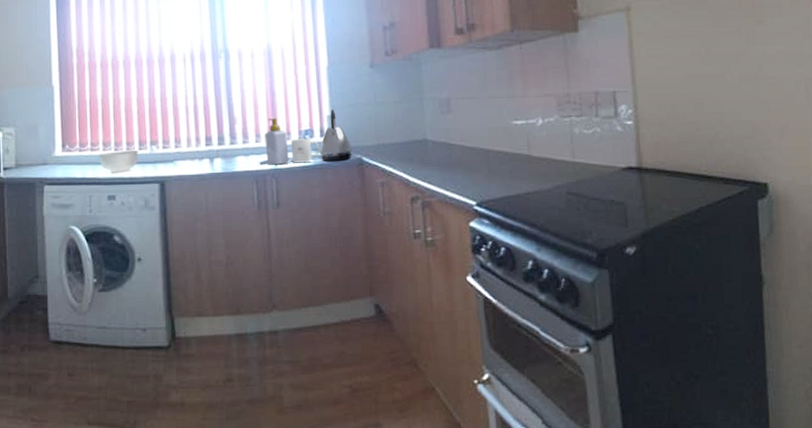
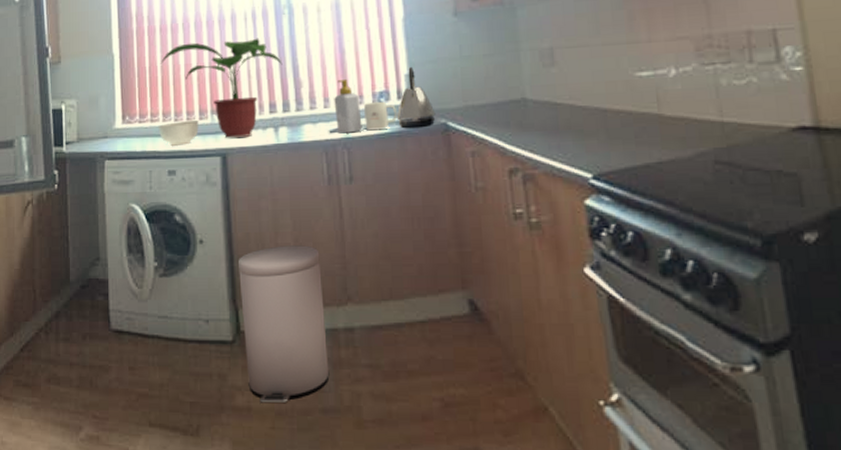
potted plant: none [100,78,218,168] -> present [160,38,283,139]
pedal bin: none [174,261,256,400] -> present [237,245,330,405]

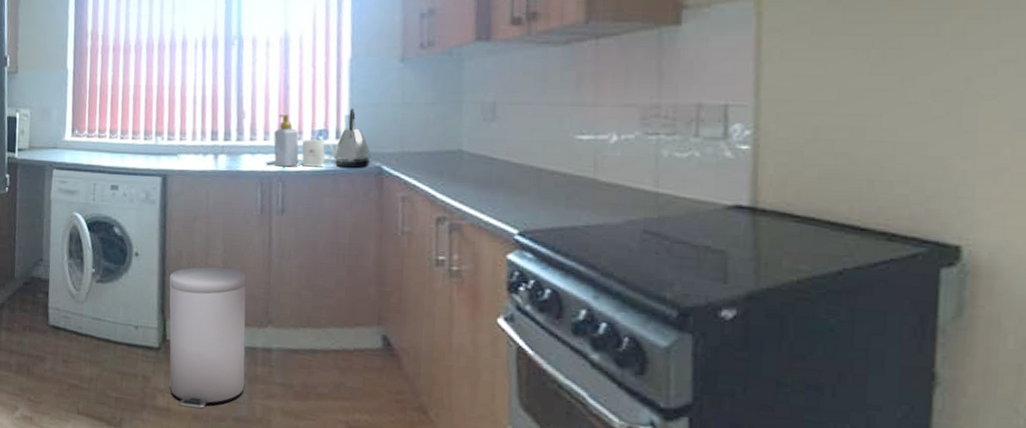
bowl: present [158,121,199,146] -> none [104,140,143,163]
potted plant: present [160,38,283,139] -> none [111,65,228,161]

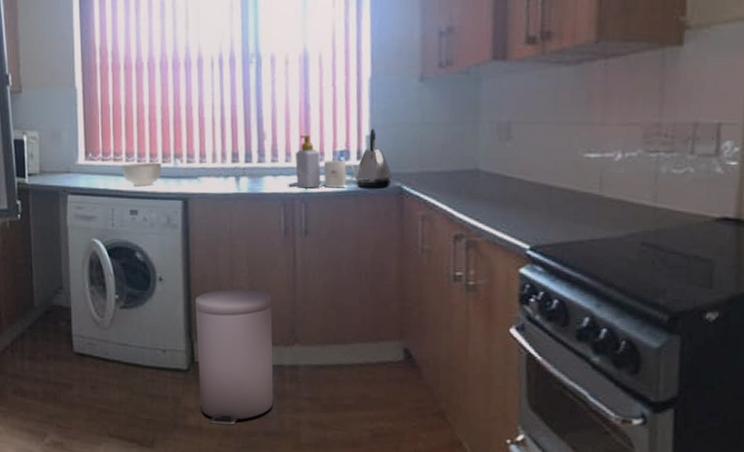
bowl: none [104,140,143,163] -> present [121,163,162,186]

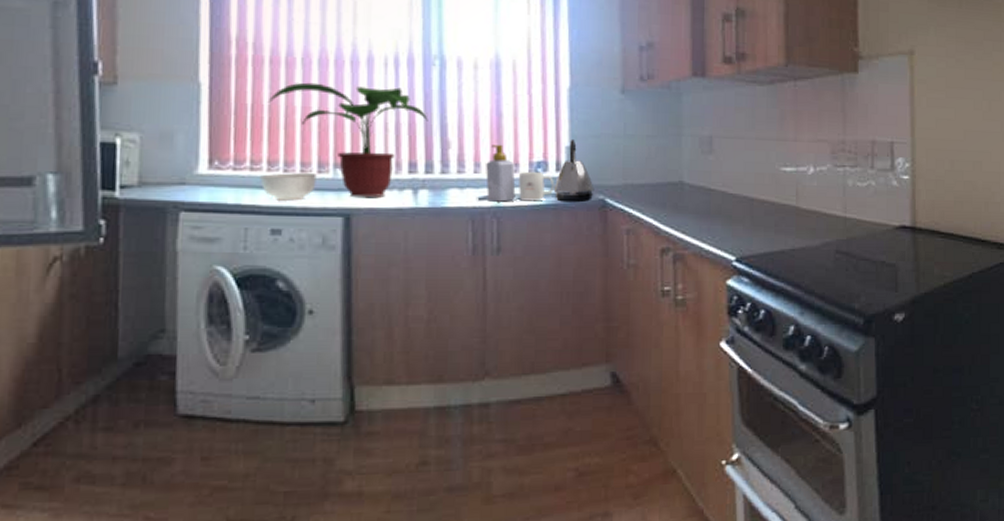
potted plant: none [124,84,247,184] -> present [267,82,428,198]
pedal bin: present [194,288,274,426] -> none [356,318,459,488]

